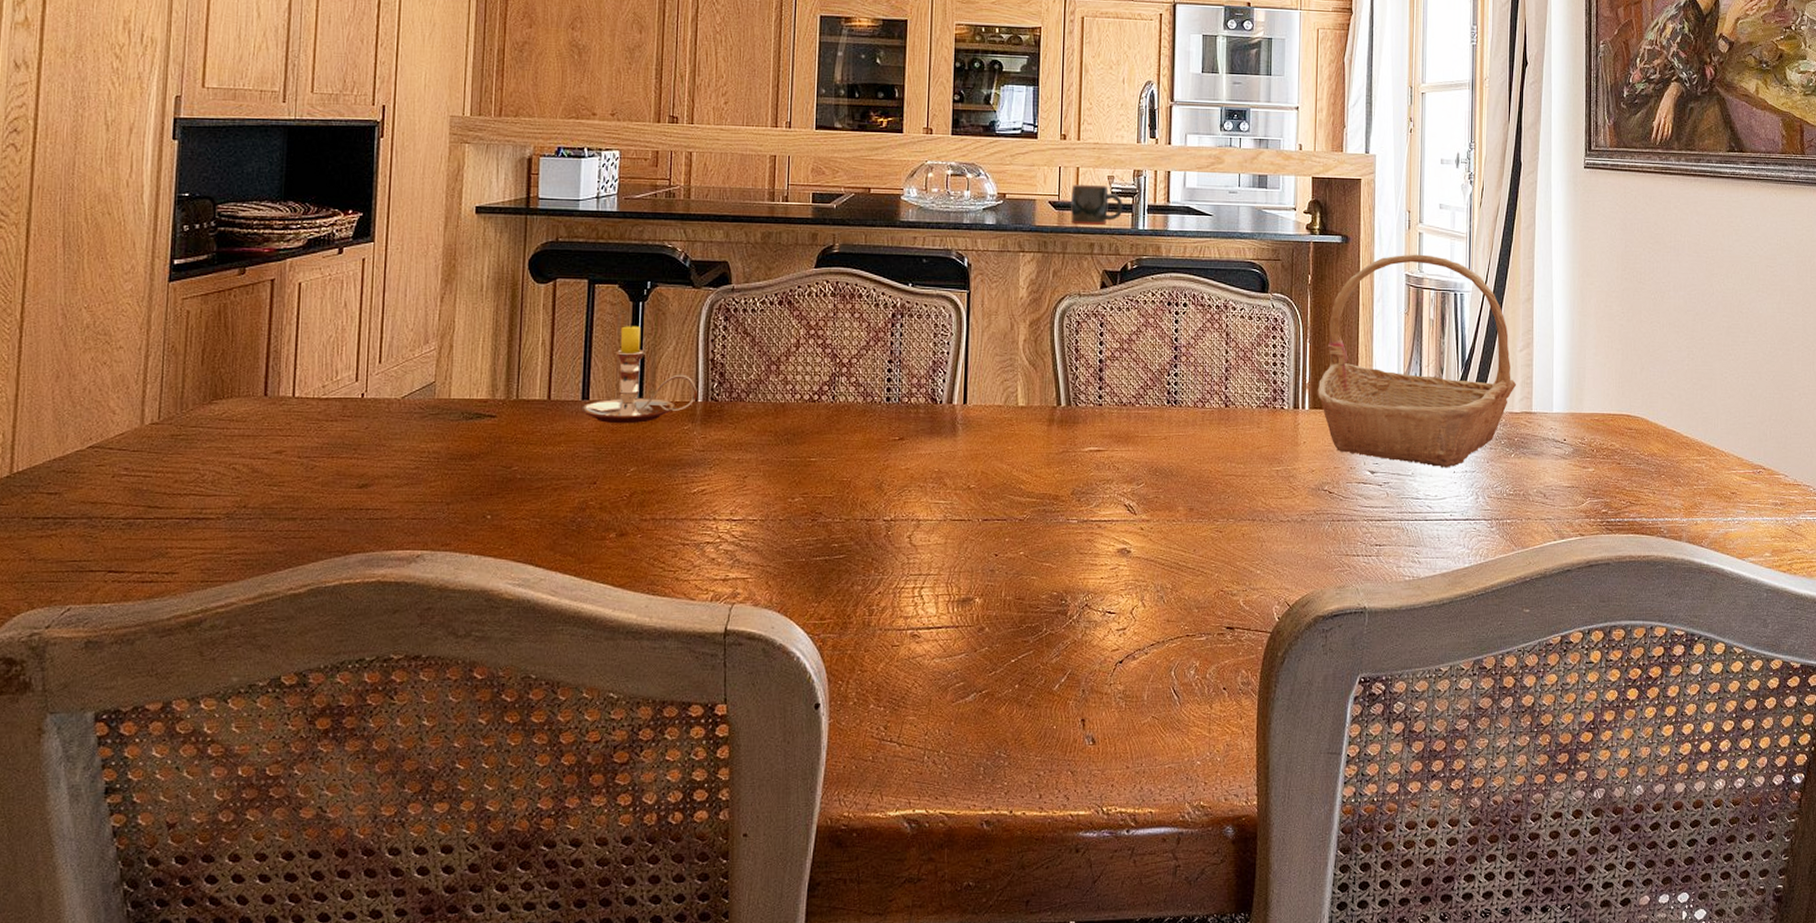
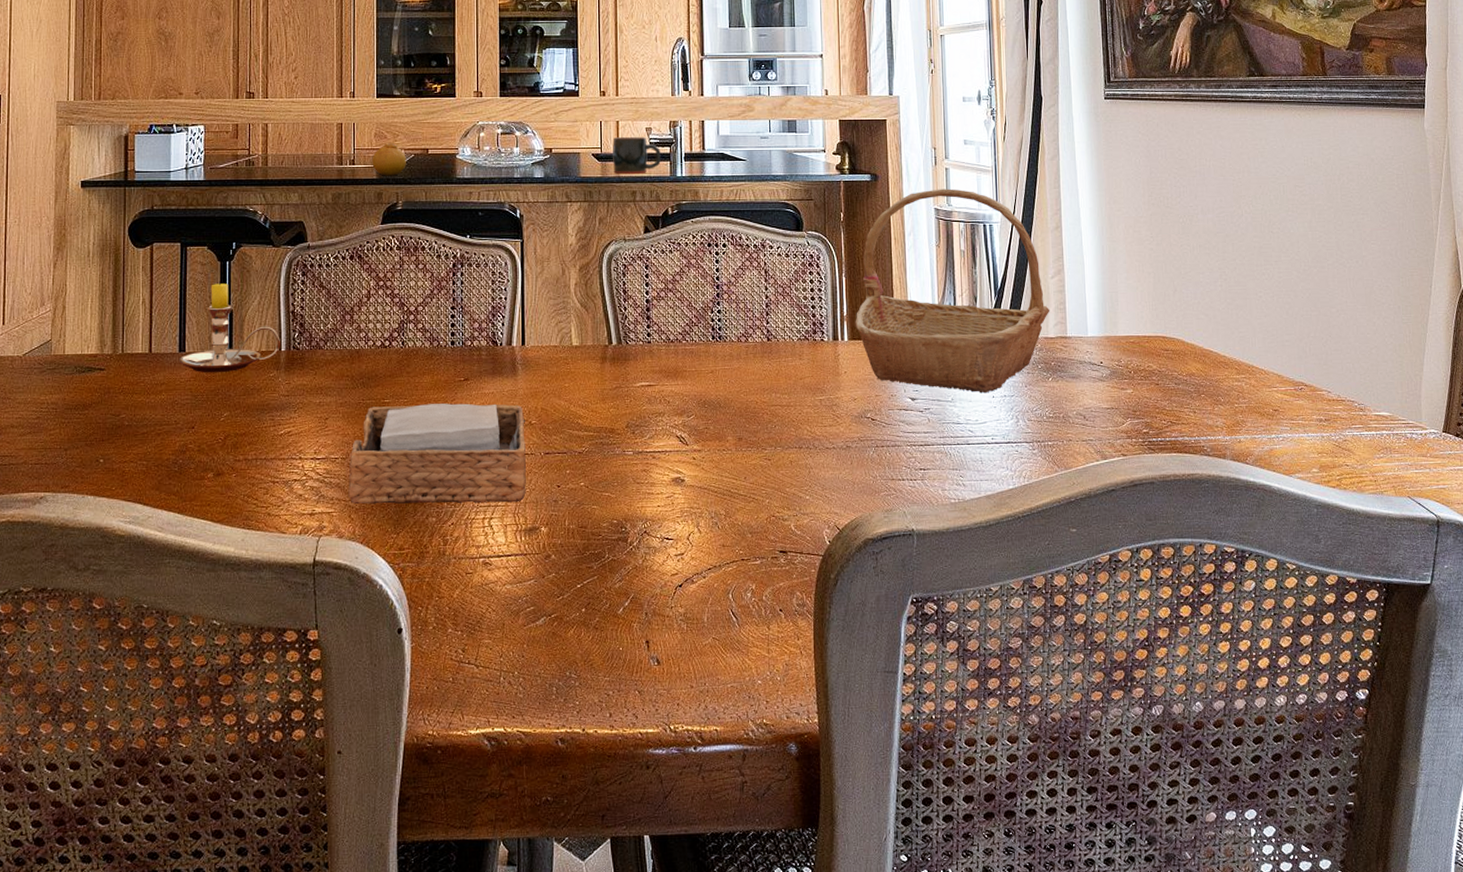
napkin holder: none [766,464,965,572] -> present [348,403,526,505]
fruit: none [807,178,846,216] -> present [372,142,406,176]

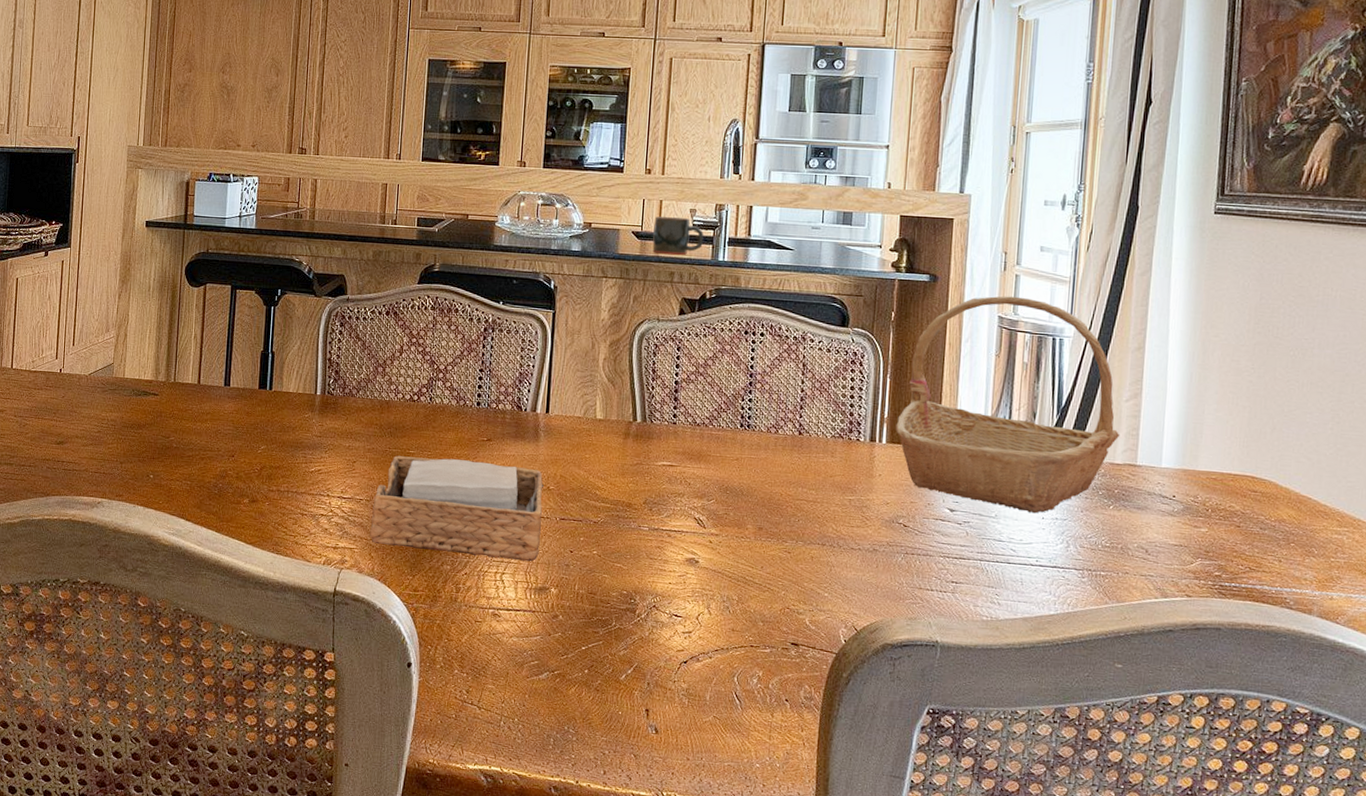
candlestick: present [179,281,280,373] -> none [224,324,317,409]
fruit: present [372,142,406,176] -> none [413,205,446,238]

